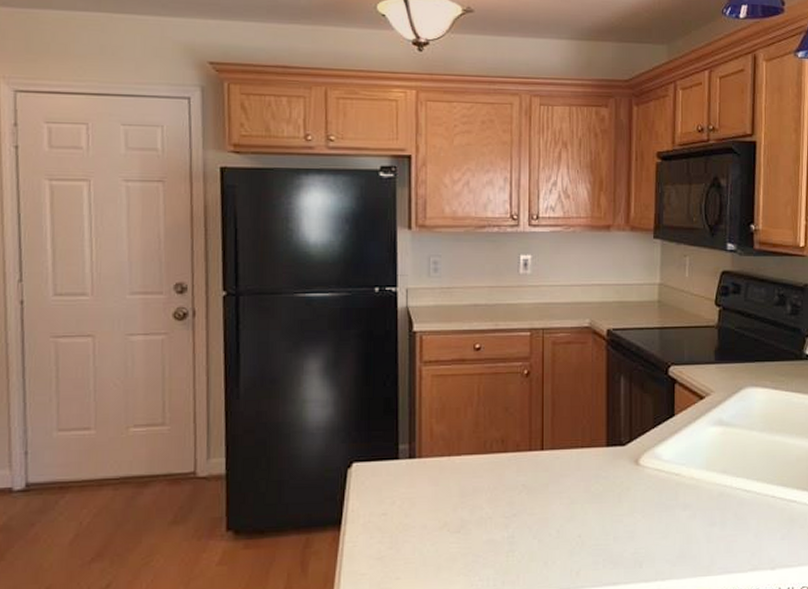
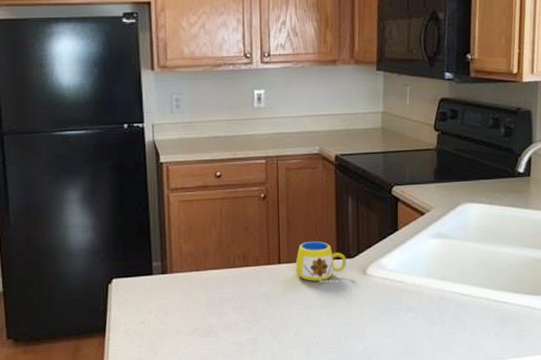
mug: none [560,426,617,474] -> present [295,241,346,283]

